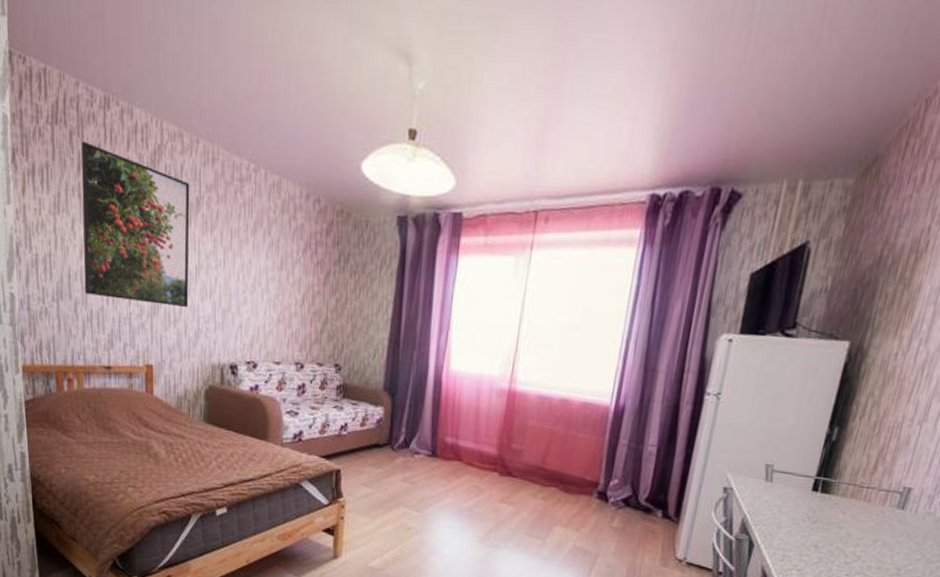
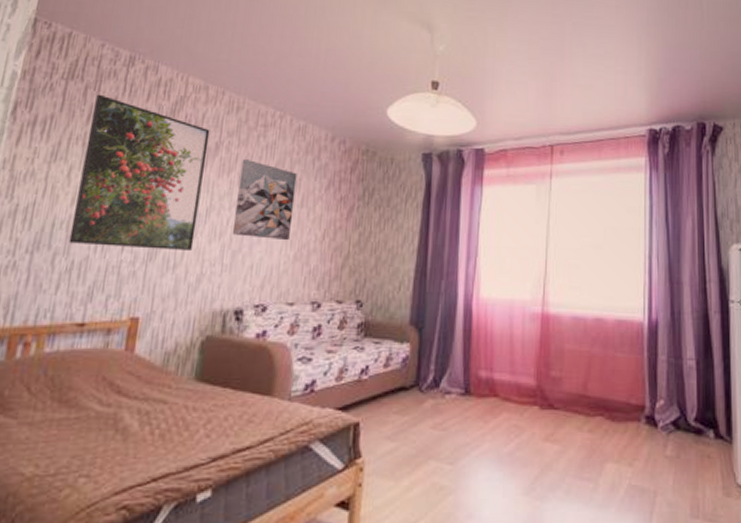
wall art: none [220,216,275,303] -> present [232,158,297,241]

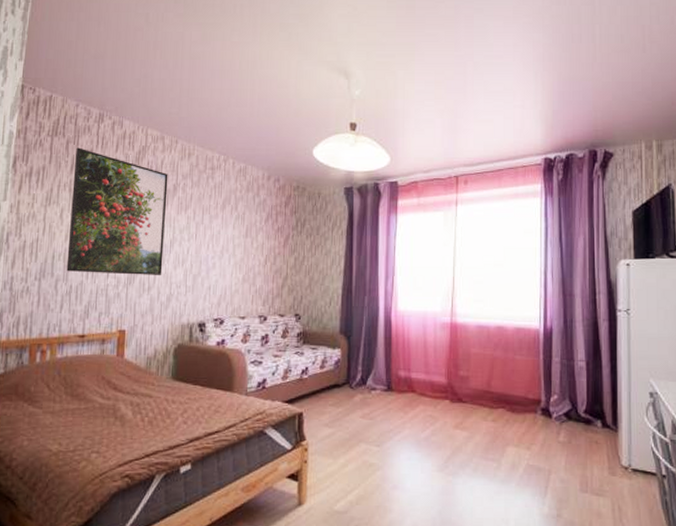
wall art: present [232,158,297,241] -> none [192,197,241,266]

